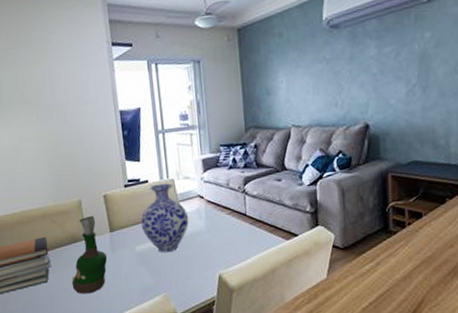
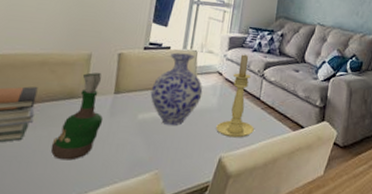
candle holder: none [209,172,247,255] -> present [216,53,254,138]

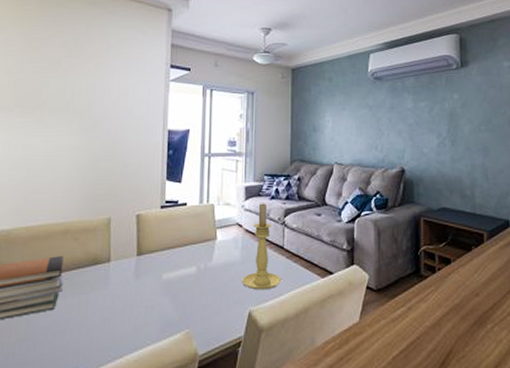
grog bottle: present [50,72,104,161] -> none [82,235,130,326]
vase: present [150,52,203,126] -> none [172,208,224,284]

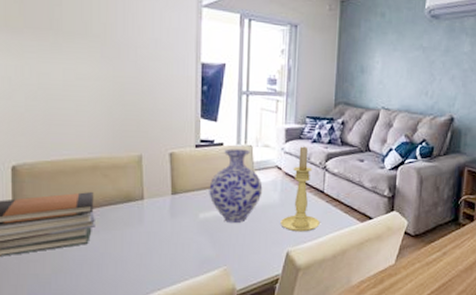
vase: none [172,208,224,284] -> present [209,148,263,224]

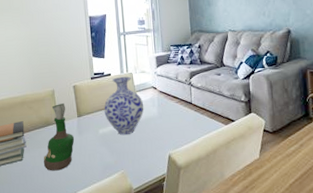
grog bottle: none [117,173,165,261] -> present [43,102,75,171]
candle holder: present [281,145,320,232] -> none [161,68,192,138]

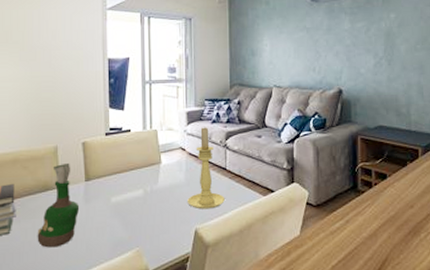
vase: present [104,76,144,136] -> none [119,134,169,205]
candle holder: none [161,68,192,138] -> present [187,126,225,209]

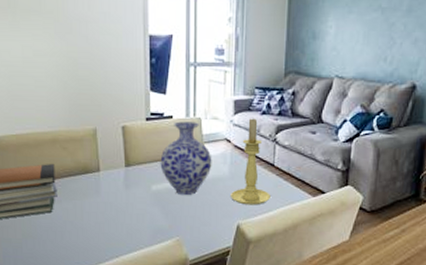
grog bottle: present [37,162,80,248] -> none [78,146,120,230]
vase: none [119,134,169,205] -> present [160,121,212,196]

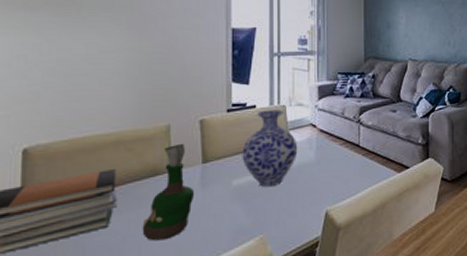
grog bottle: none [78,146,120,230] -> present [142,143,195,241]
candle holder: present [231,117,271,205] -> none [318,101,358,190]

